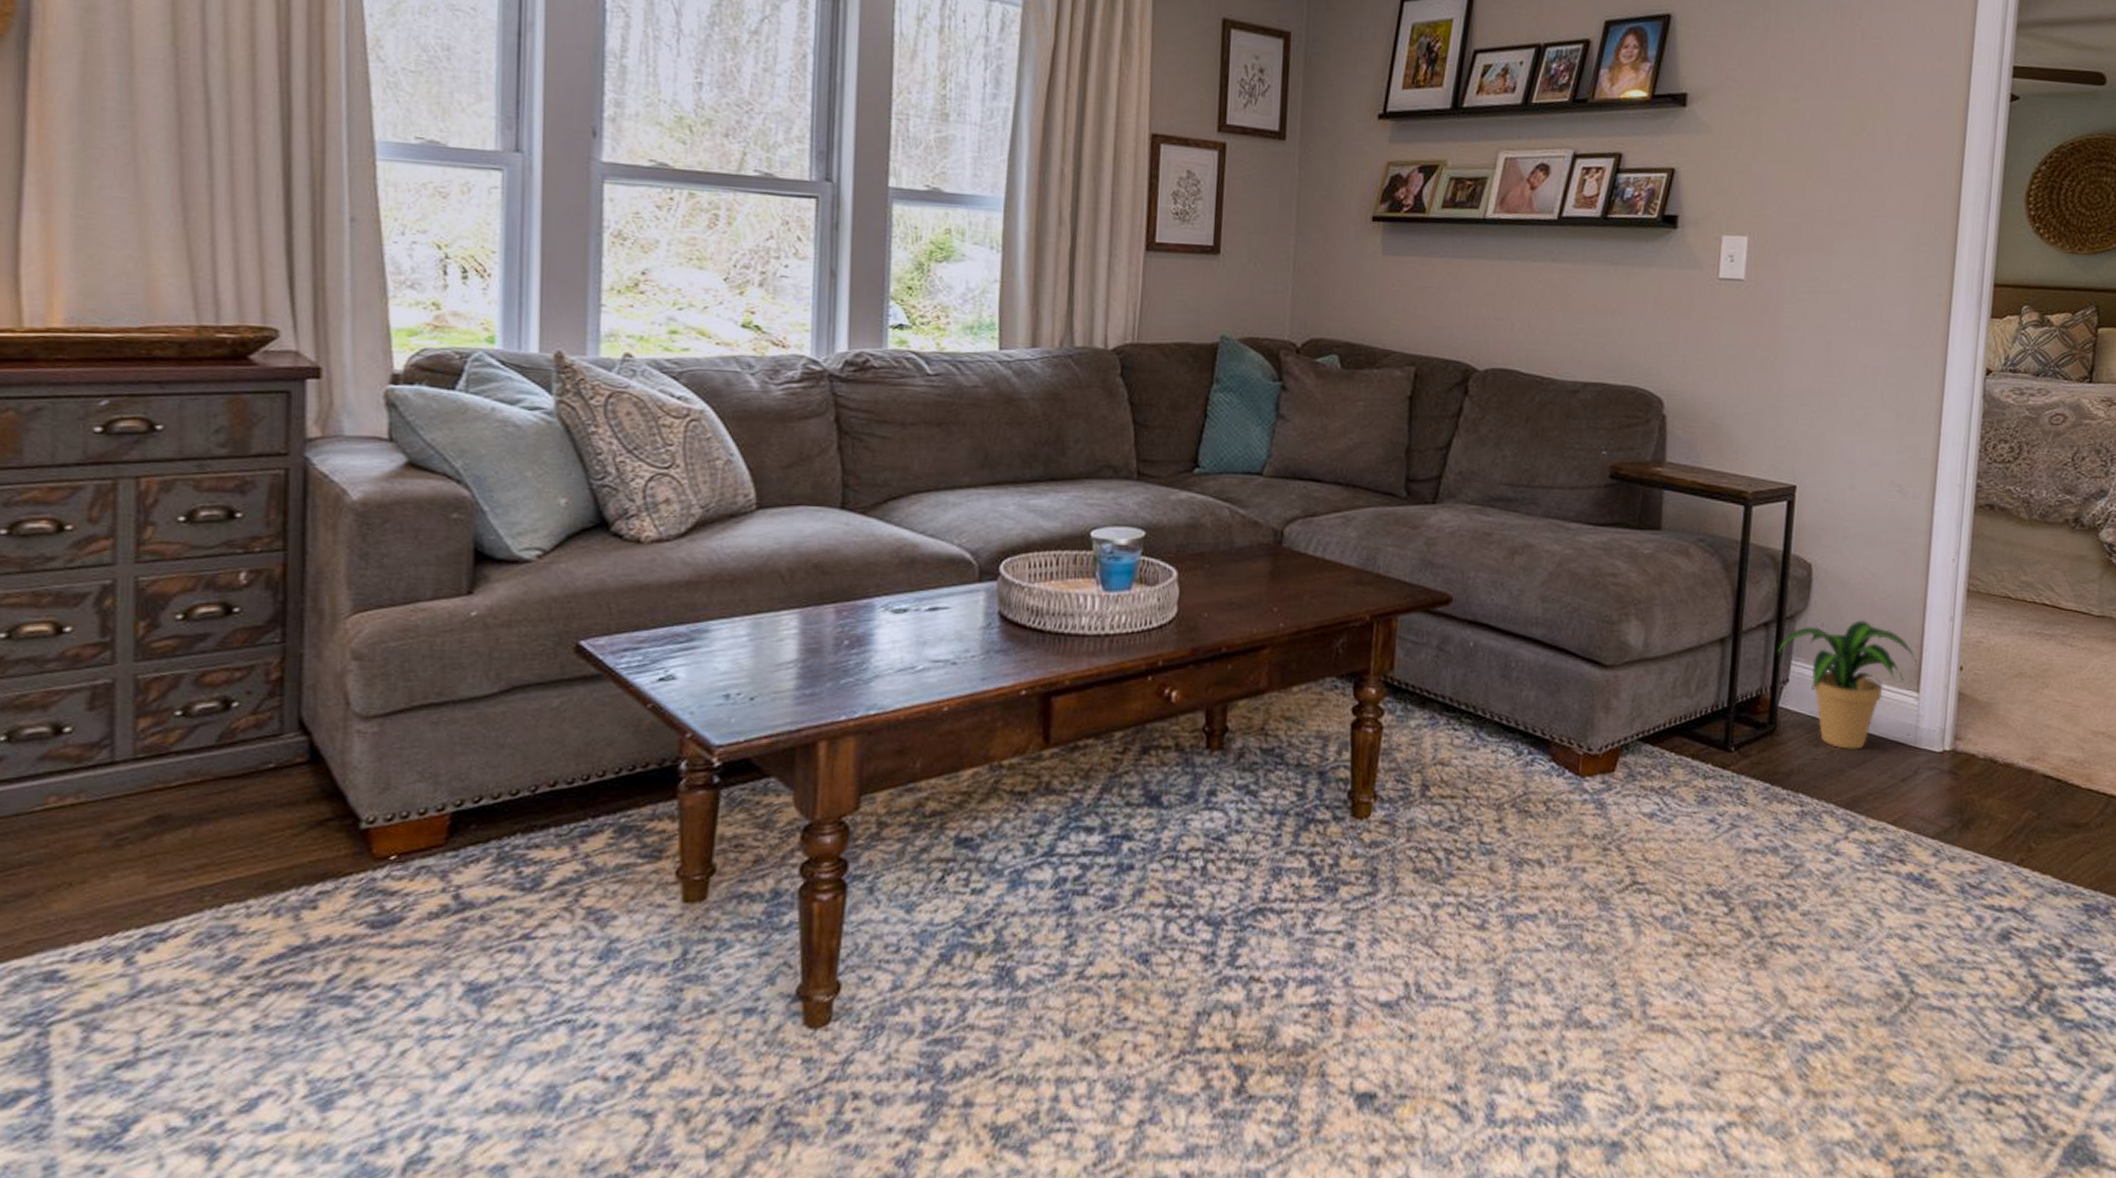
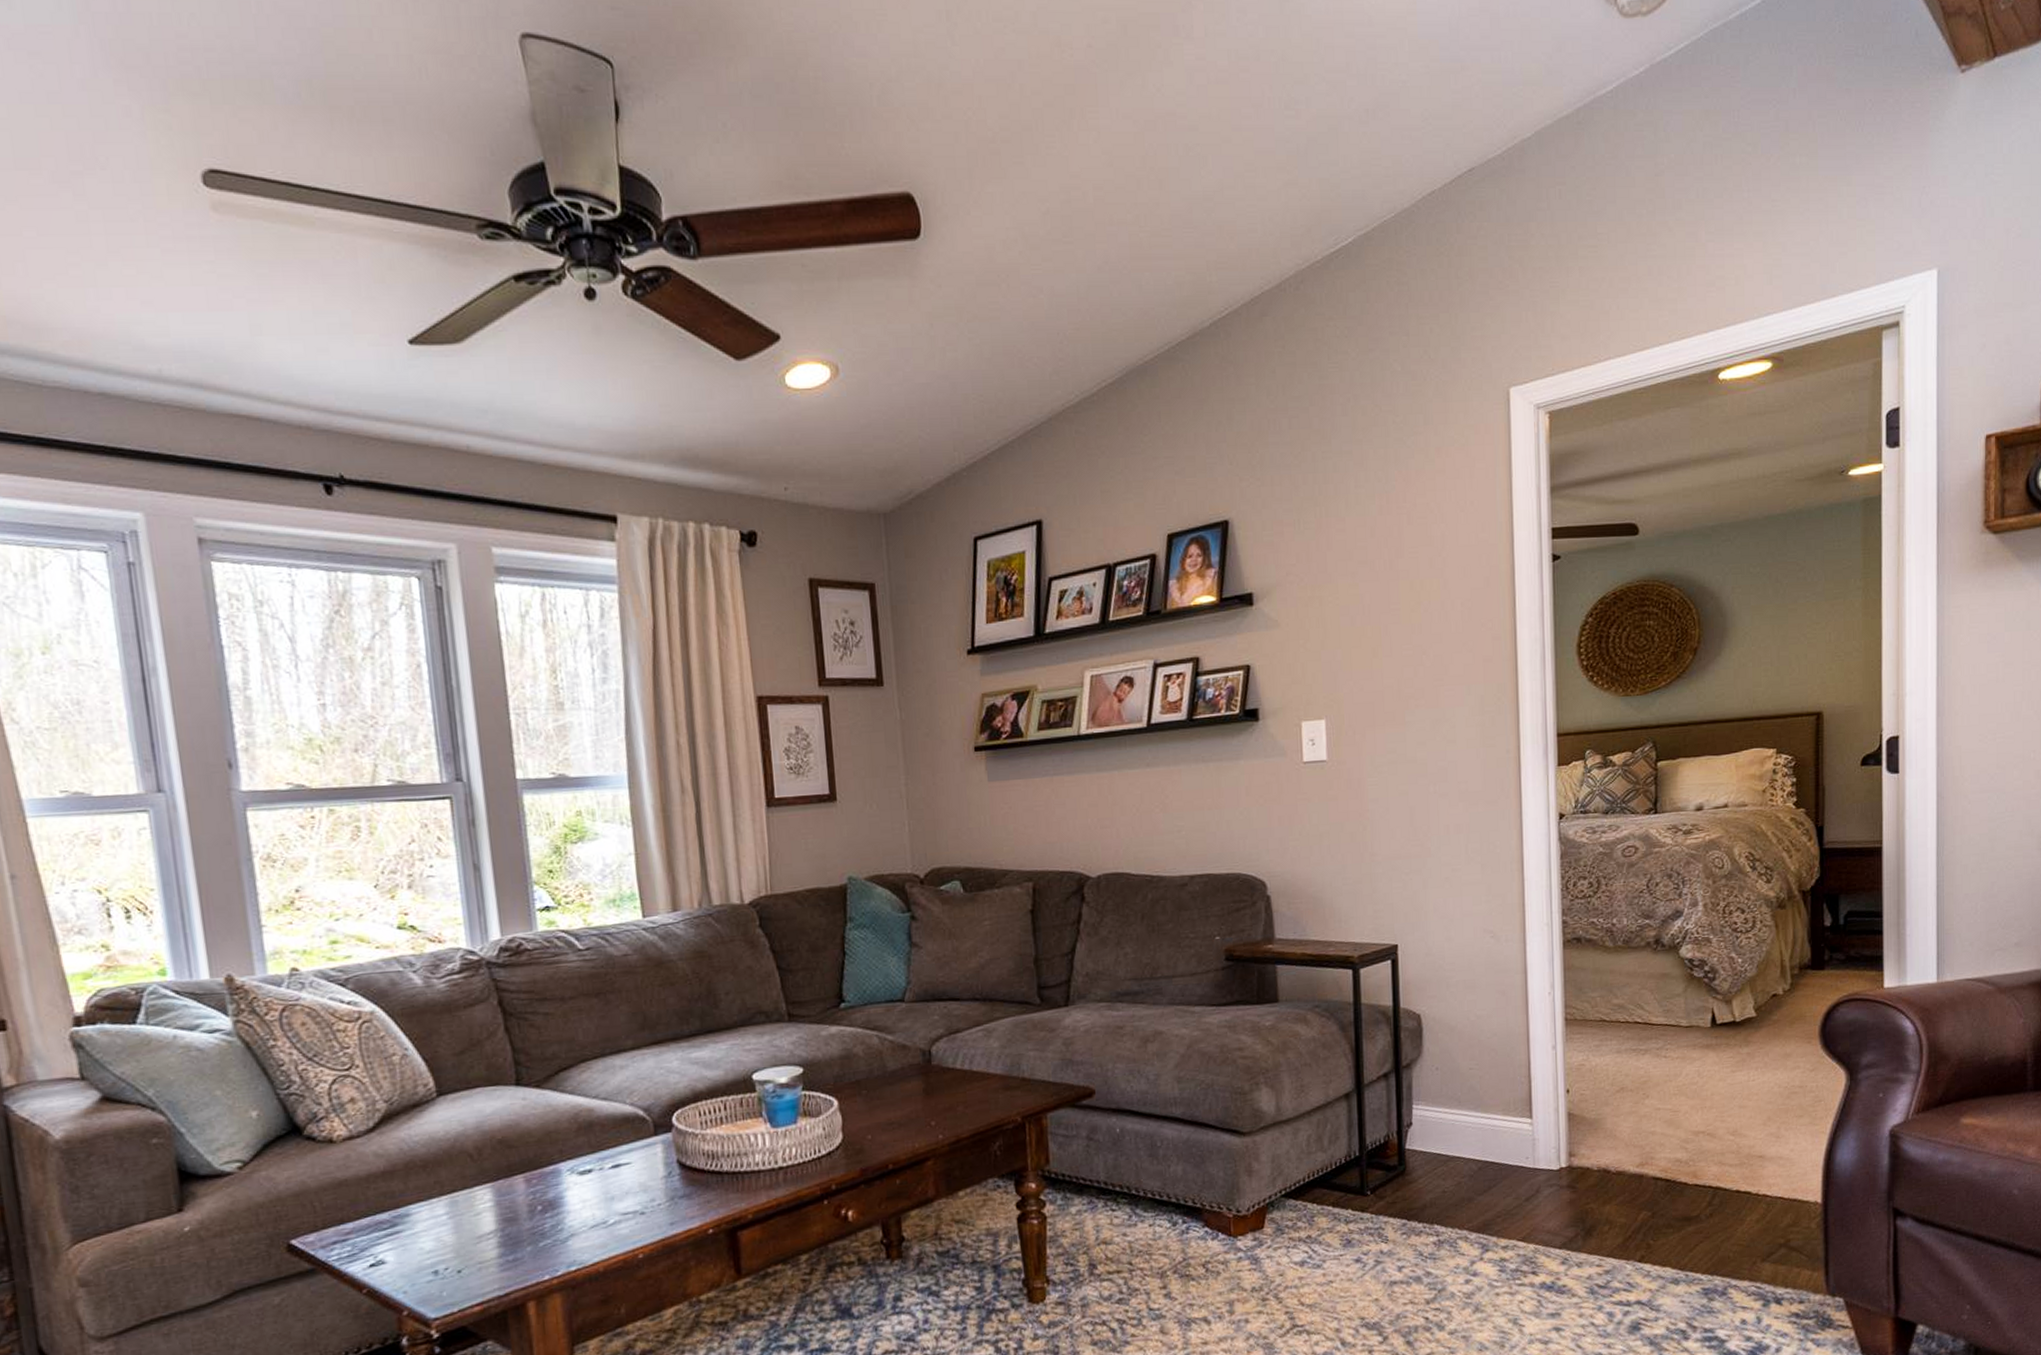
potted plant: present [1778,620,1918,750] -> none [1399,1059,1528,1179]

